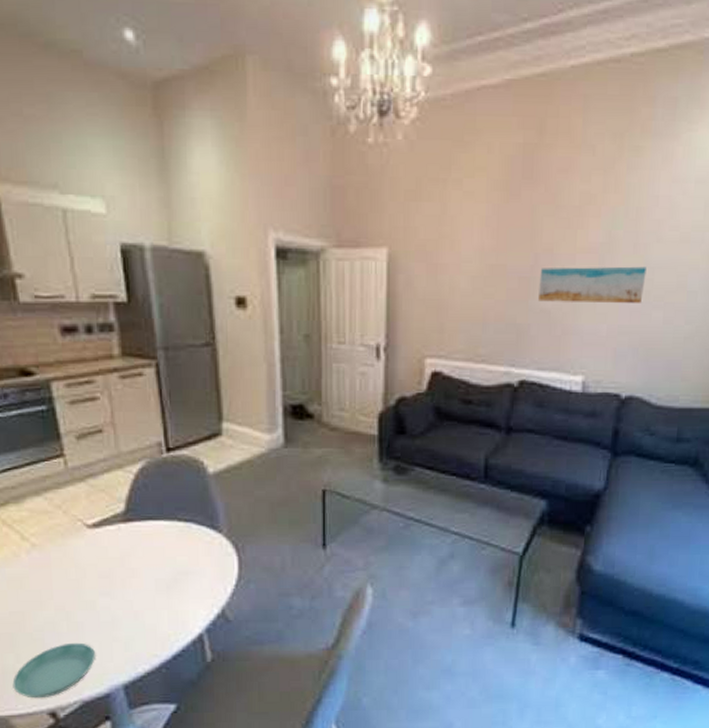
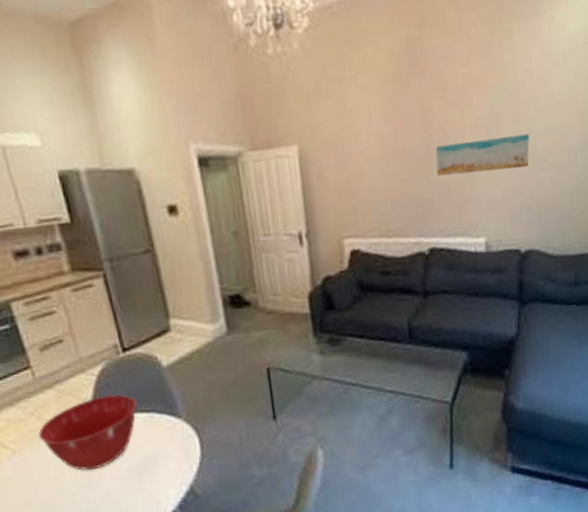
mixing bowl: none [63,497,175,577] -> present [38,394,137,471]

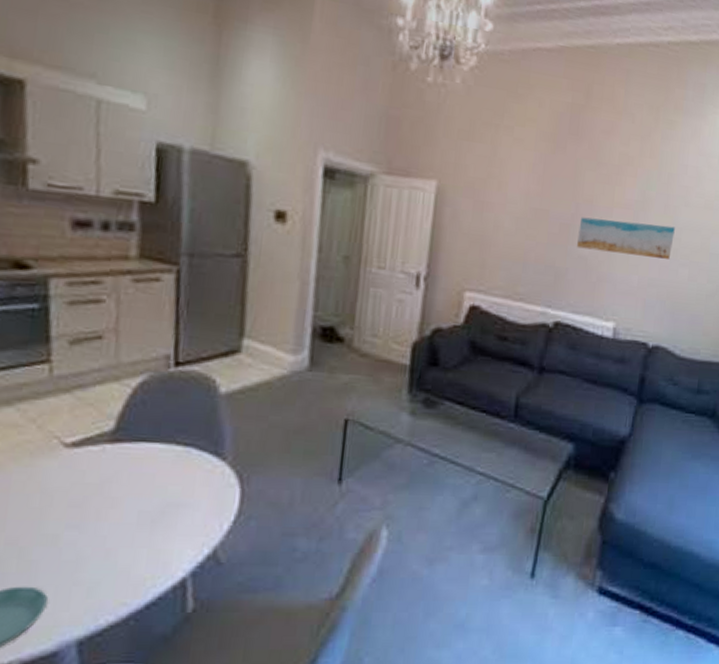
mixing bowl: present [38,394,137,471] -> none [33,414,175,507]

